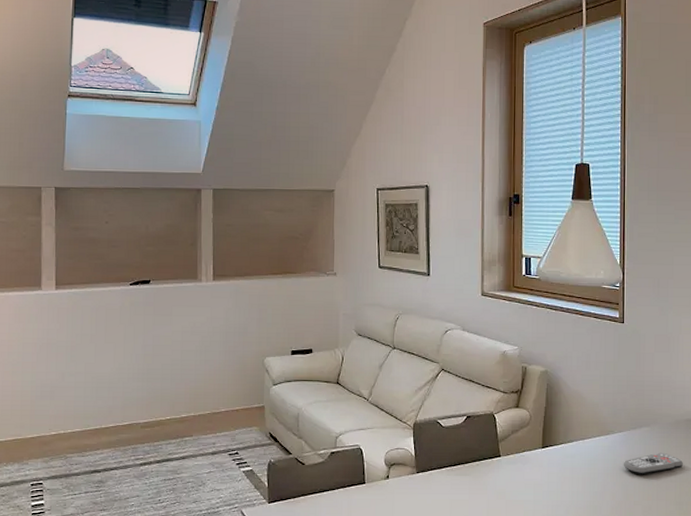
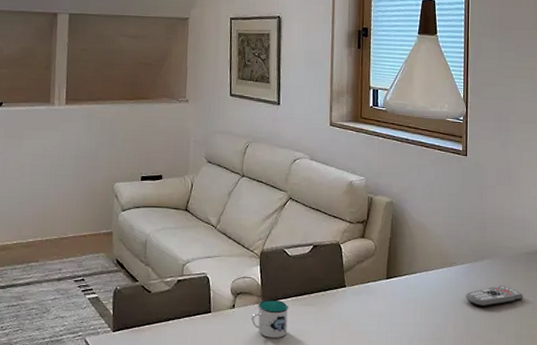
mug: none [406,470,444,507] -> present [251,299,289,338]

